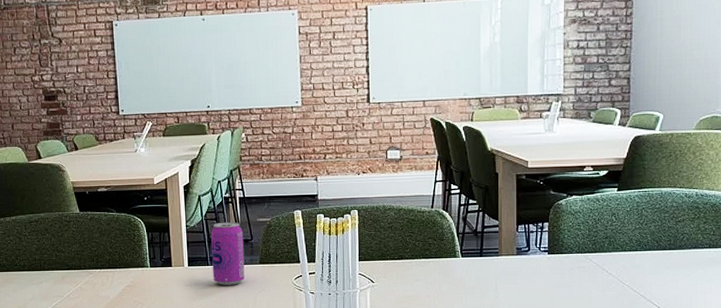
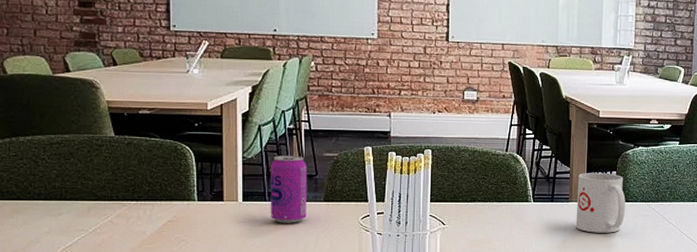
mug: none [507,224,560,287] -> present [575,172,626,233]

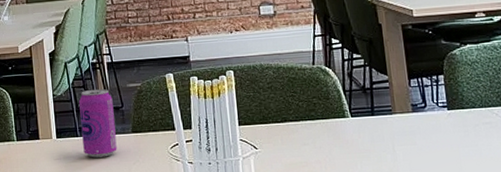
mug: present [575,172,626,233] -> none [399,78,463,147]

